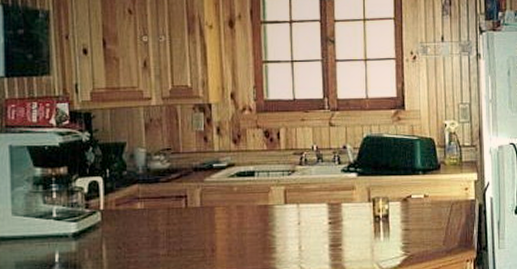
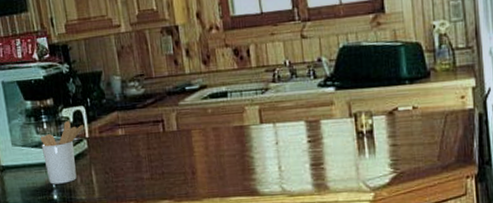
utensil holder: none [47,191,99,259] -> present [40,121,84,184]

